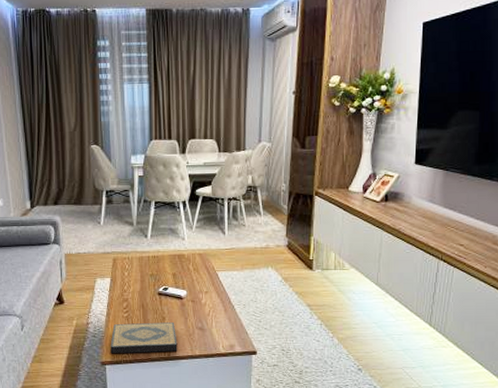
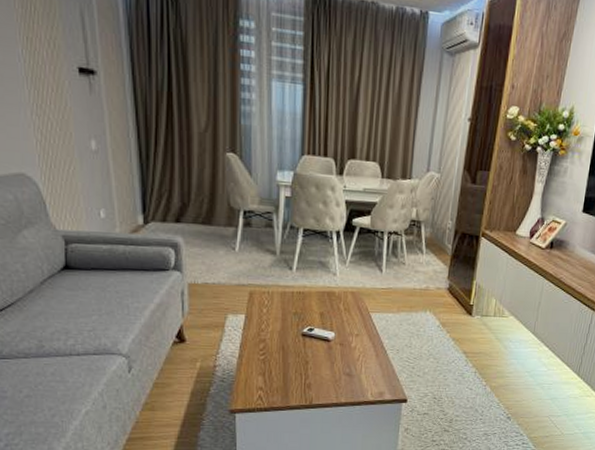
hardback book: present [110,322,178,354] -> none [242,366,321,401]

